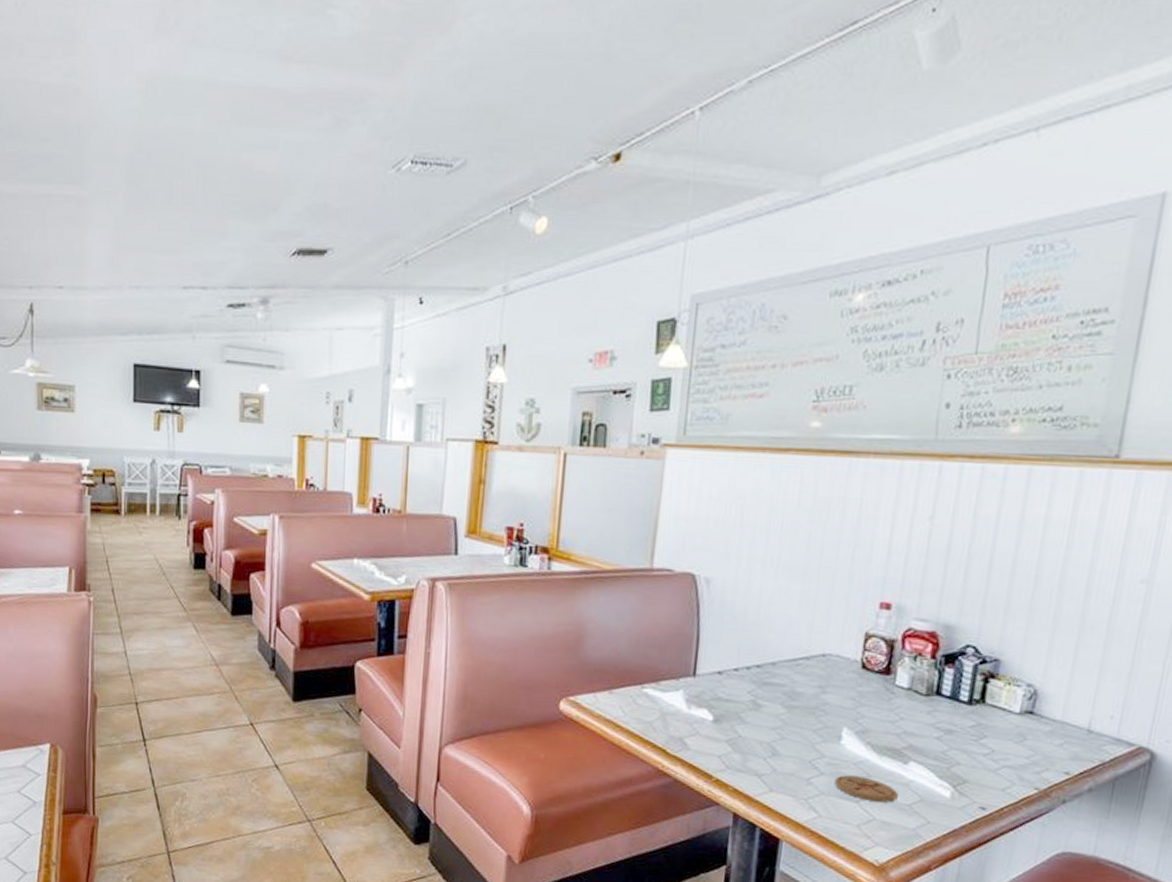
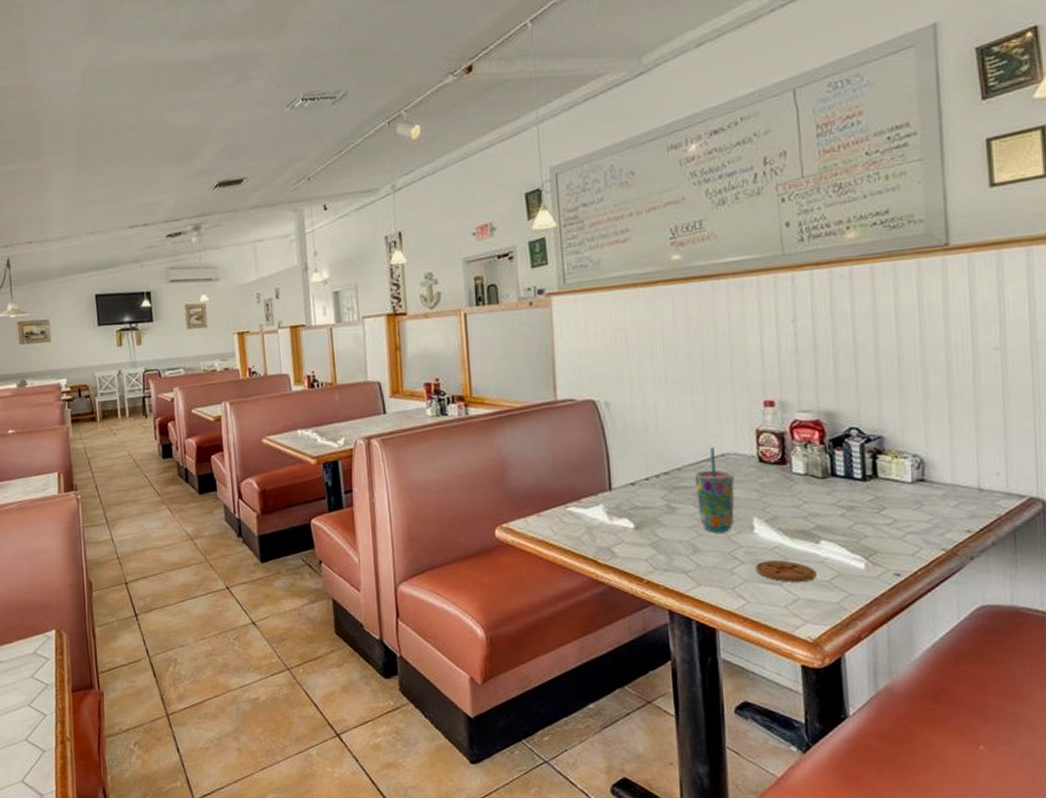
cup: none [785,645,831,739] -> present [695,447,735,533]

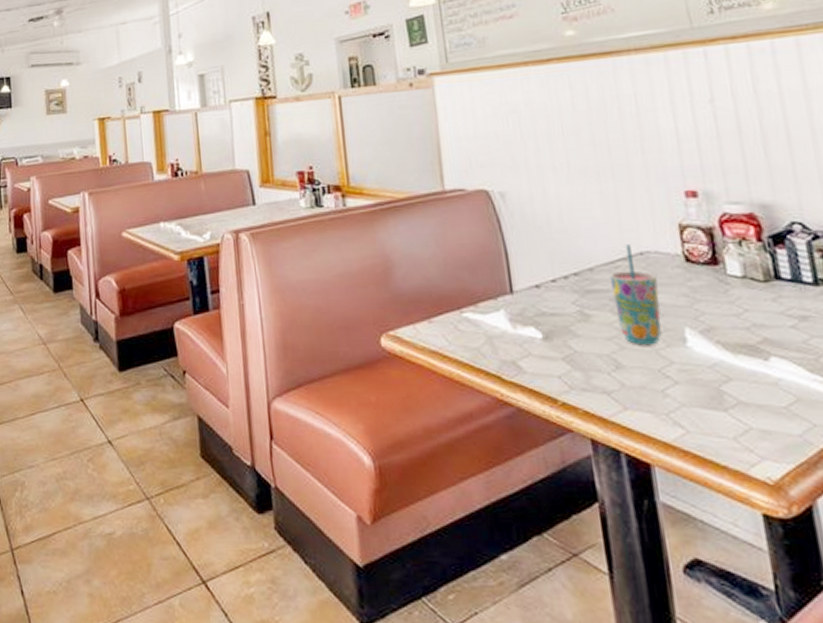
coaster: present [756,560,817,582] -> none [693,380,770,408]

